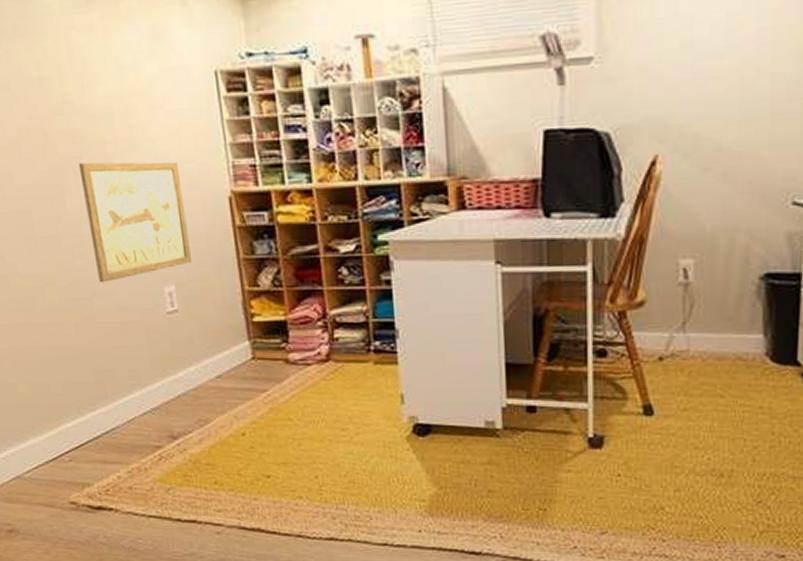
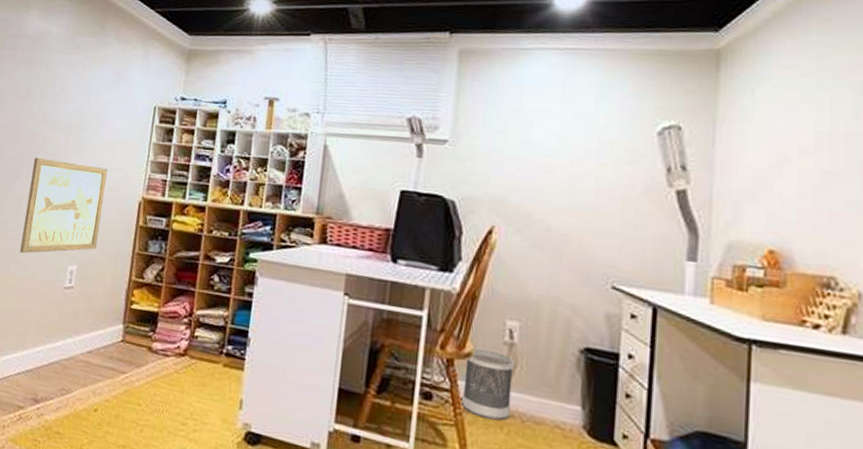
wastebasket: none [639,295,690,364] -> present [462,349,514,421]

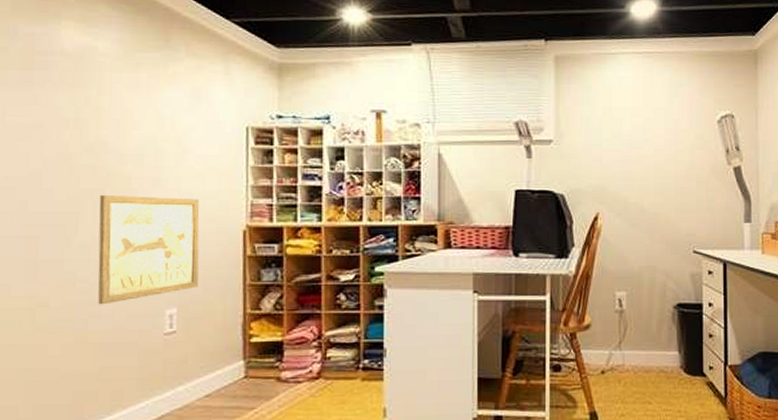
wastebasket: present [462,349,514,421] -> none [586,320,625,377]

